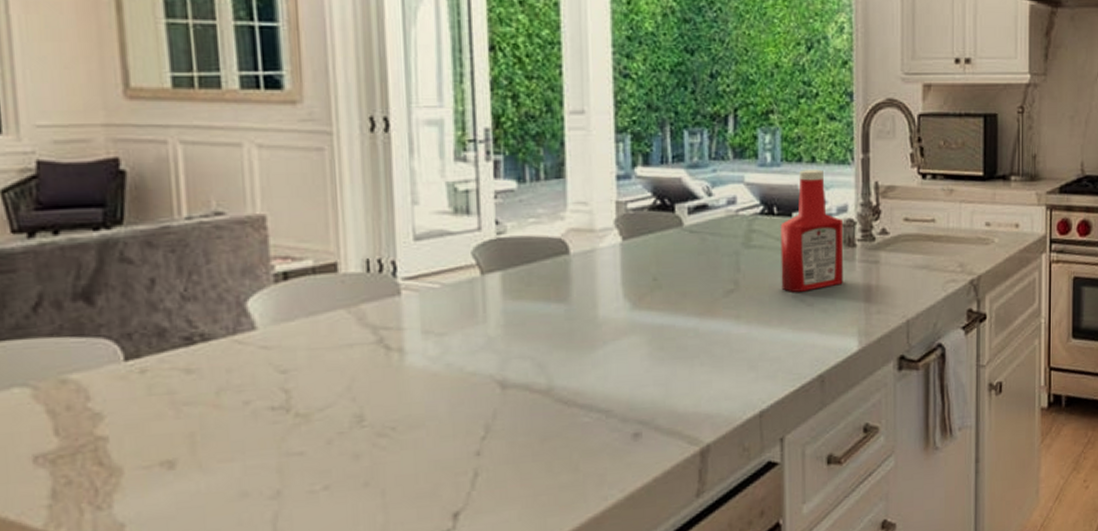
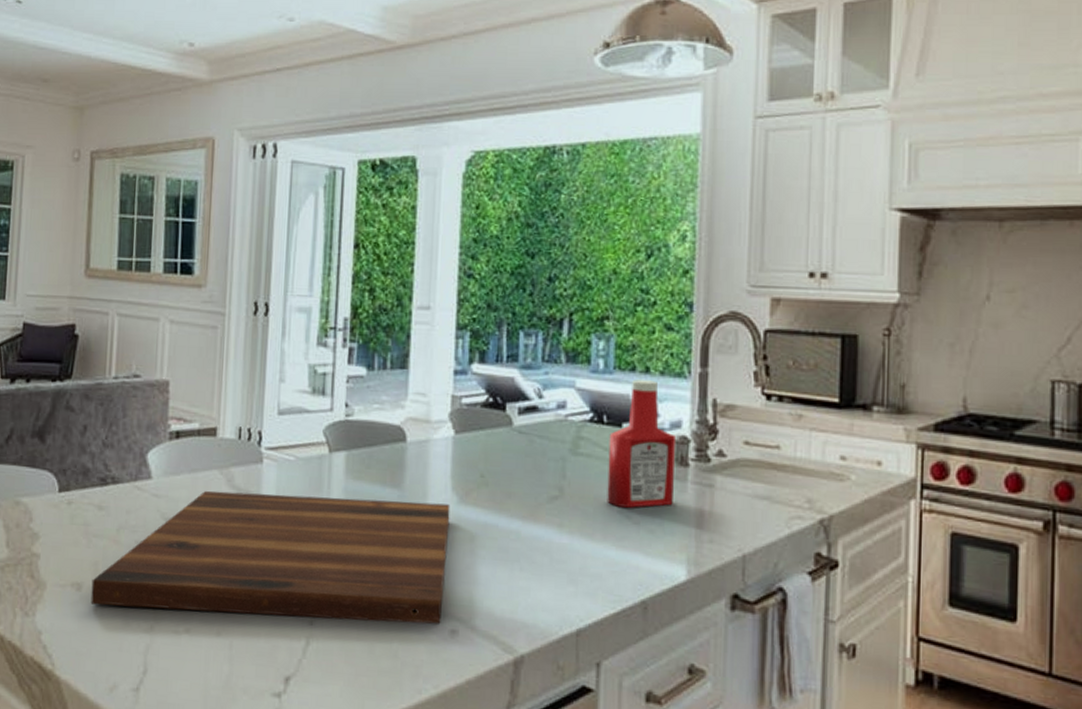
cutting board: none [188,312,624,481] -> present [90,490,451,624]

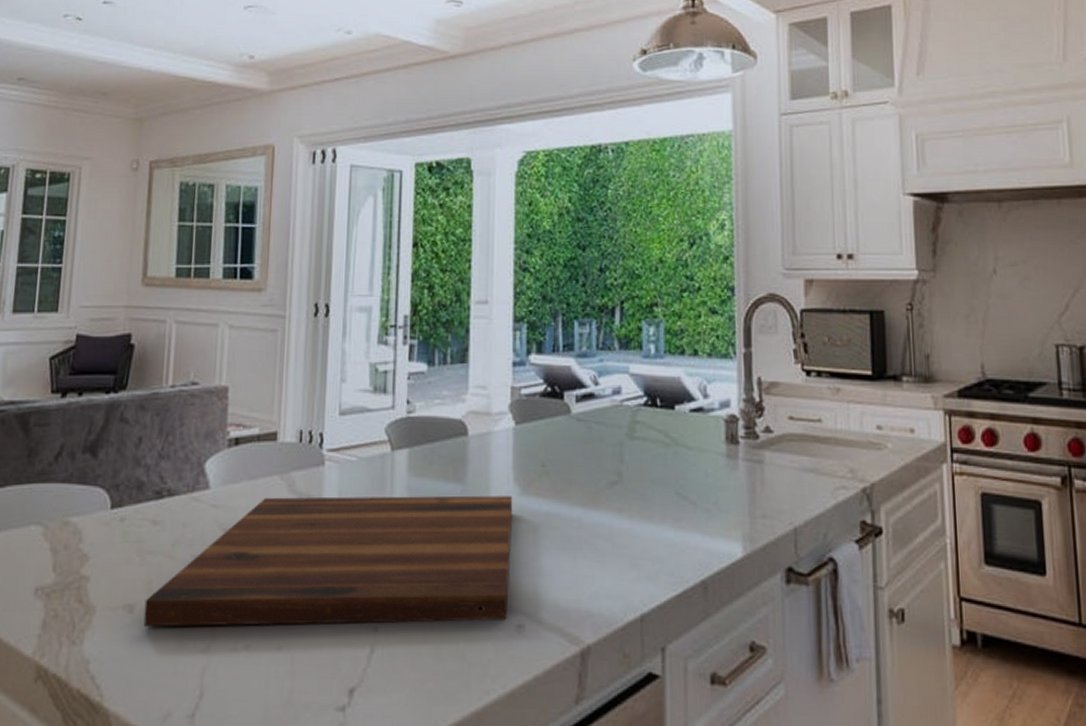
ketchup bottle: present [607,379,677,508] -> none [663,362,727,488]

